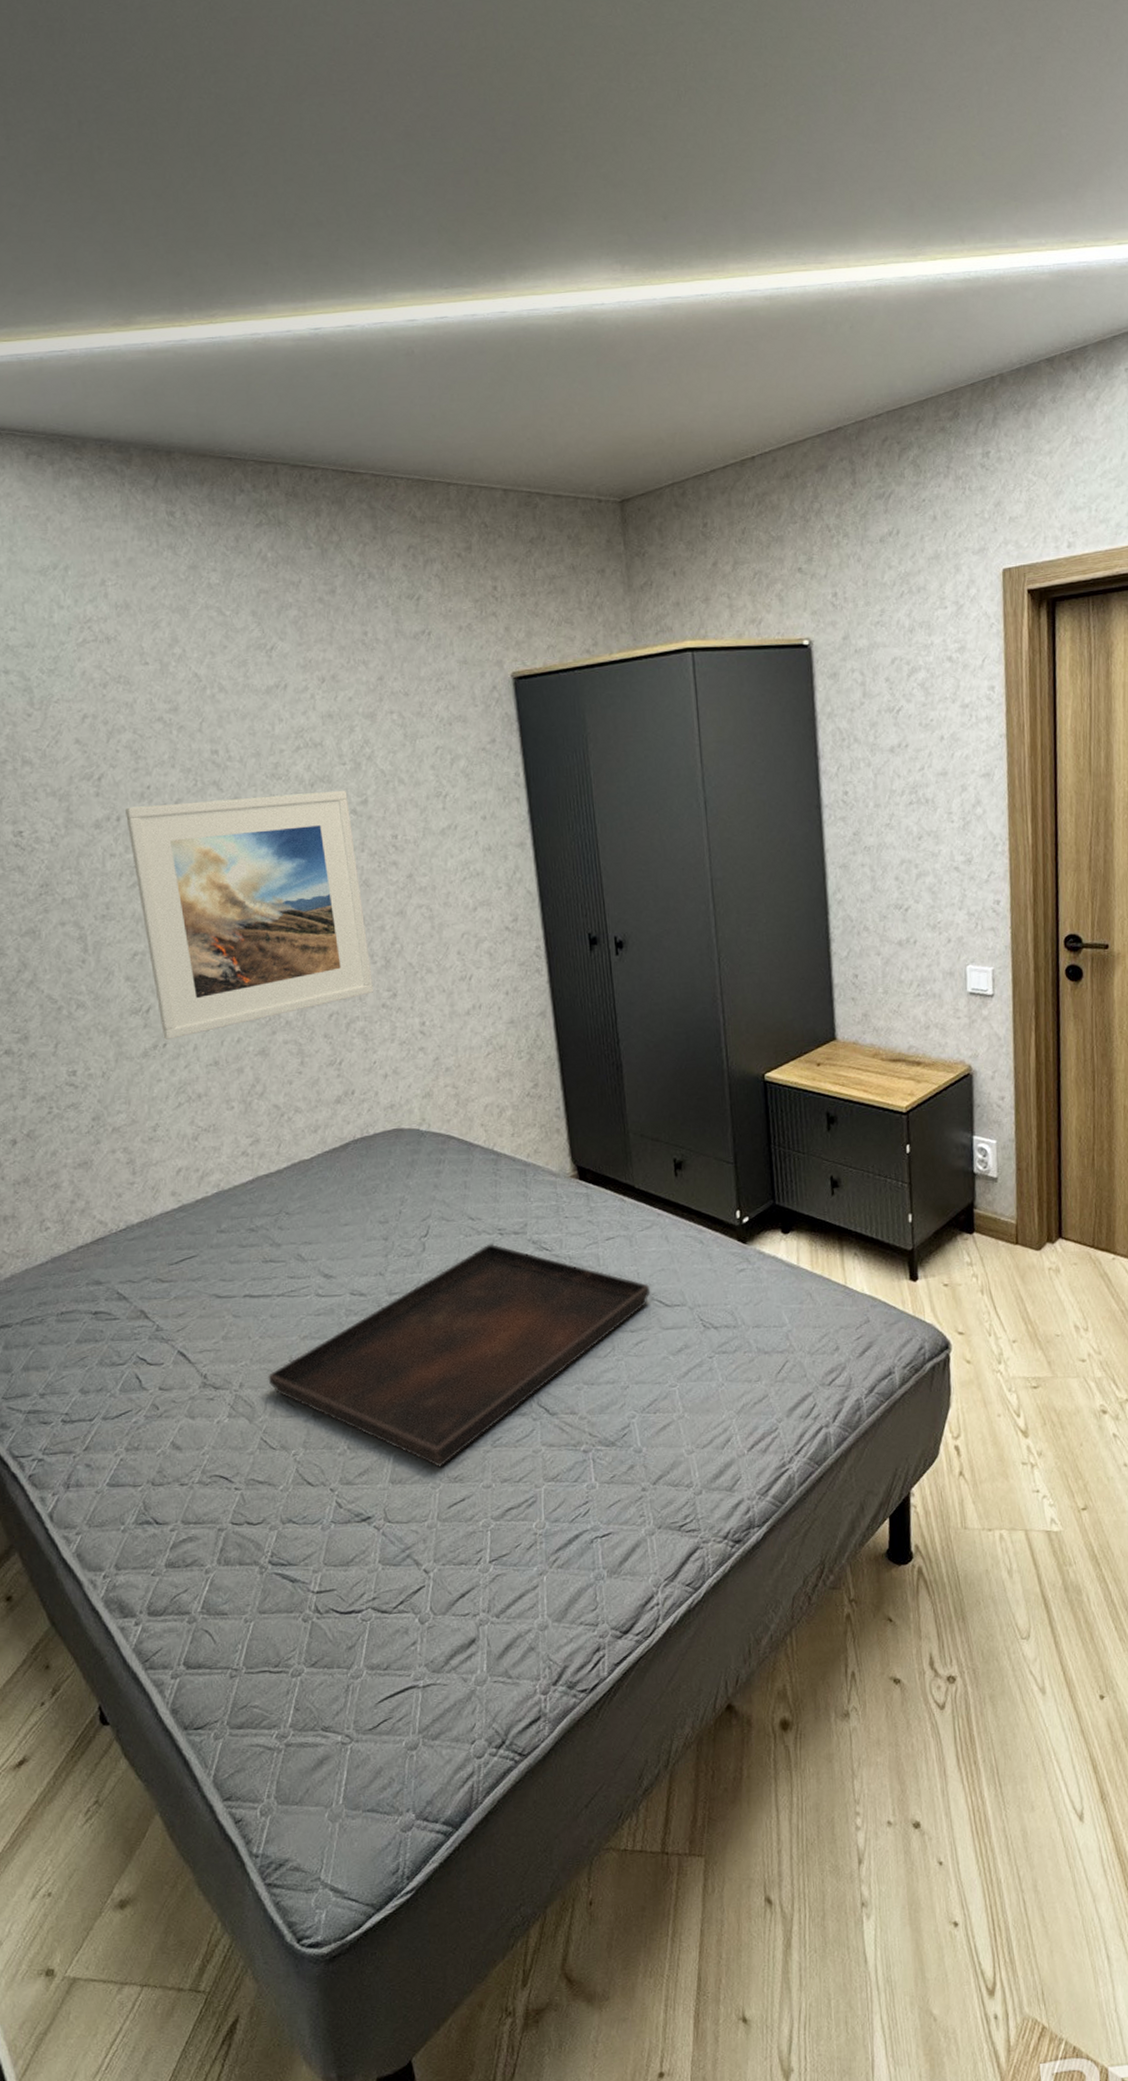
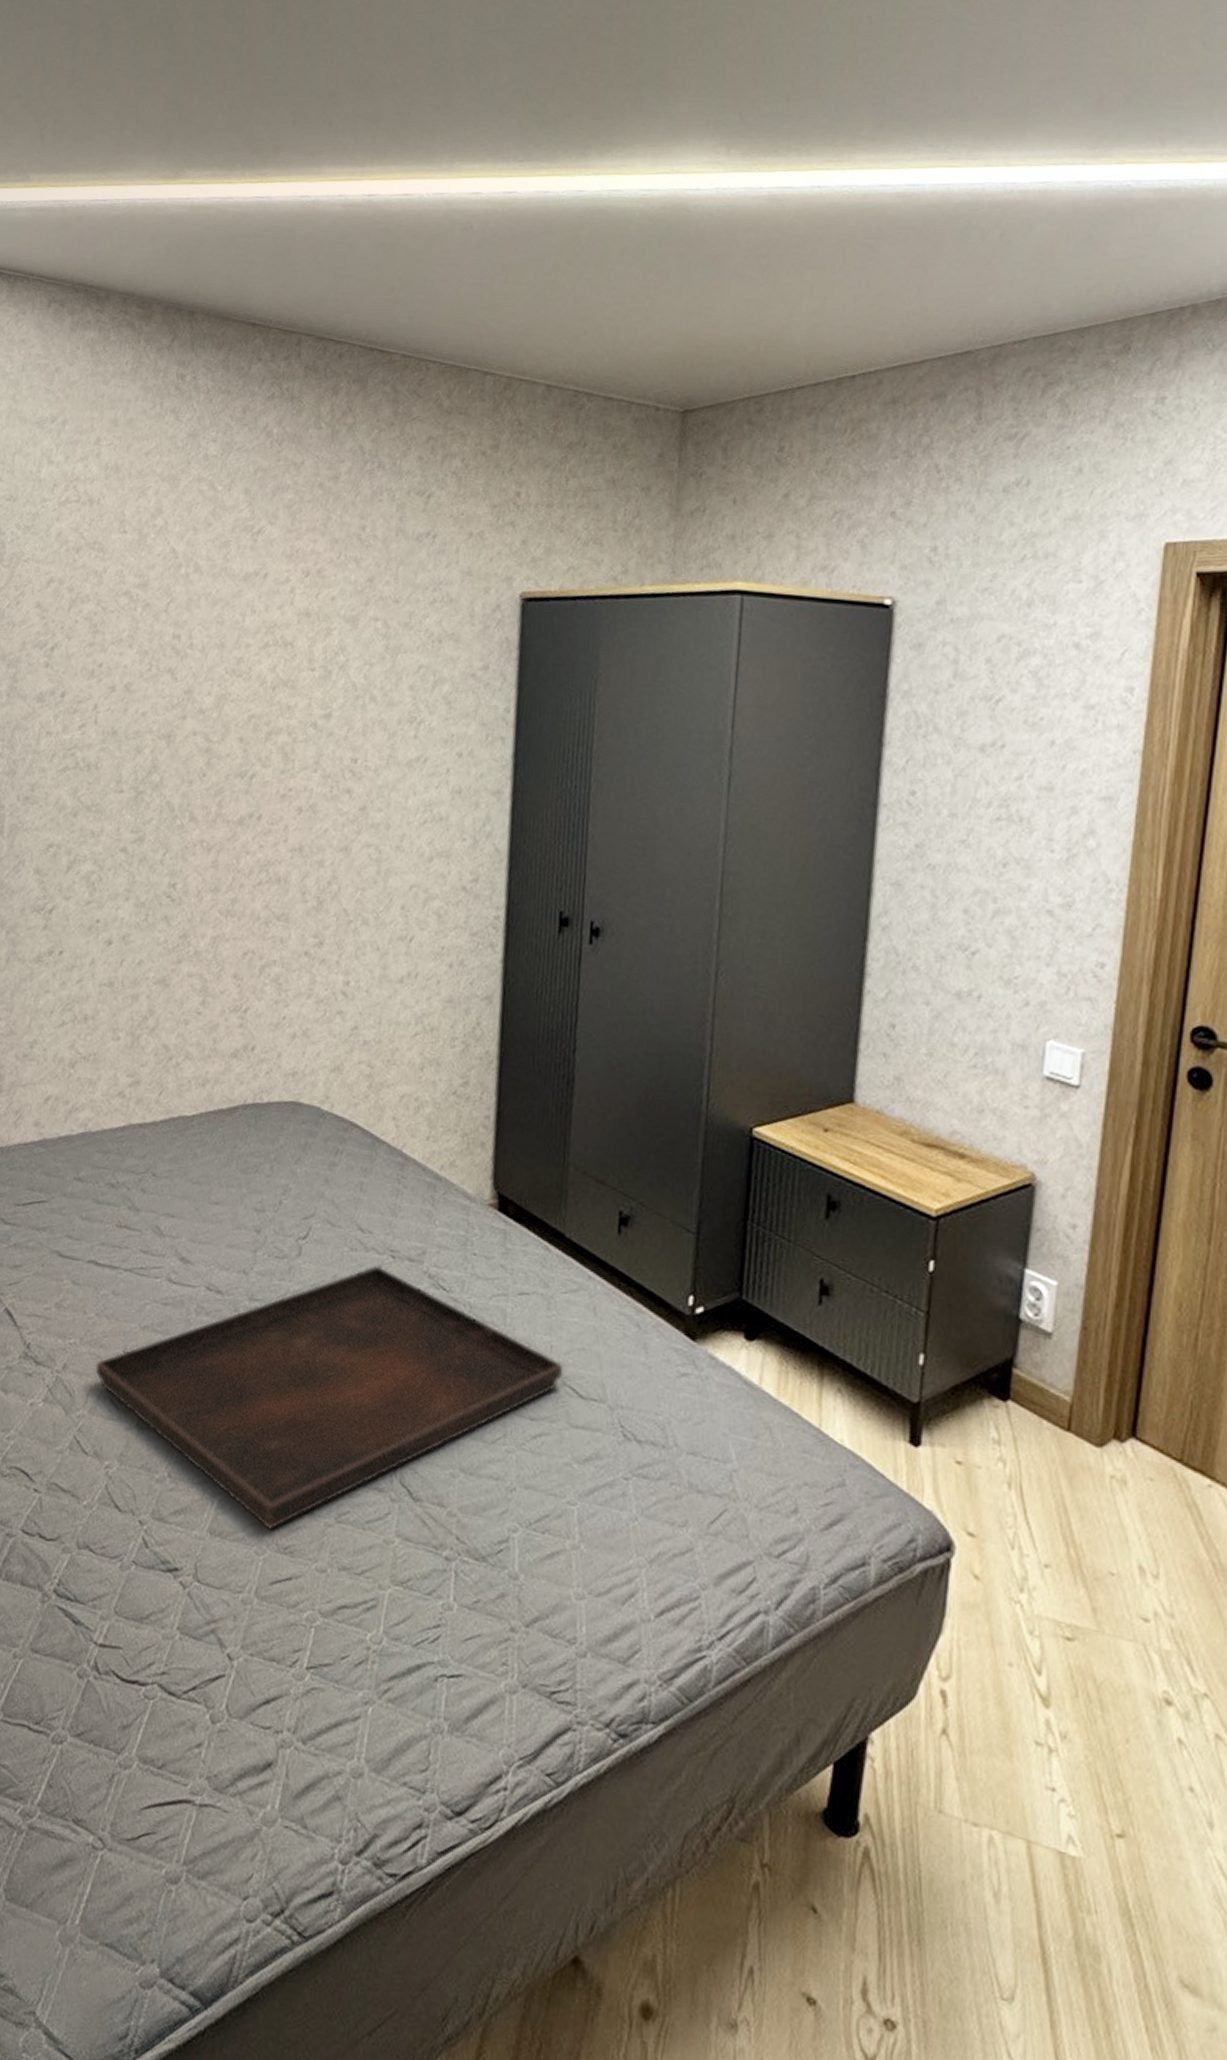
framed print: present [124,790,374,1041] -> none [61,683,310,948]

